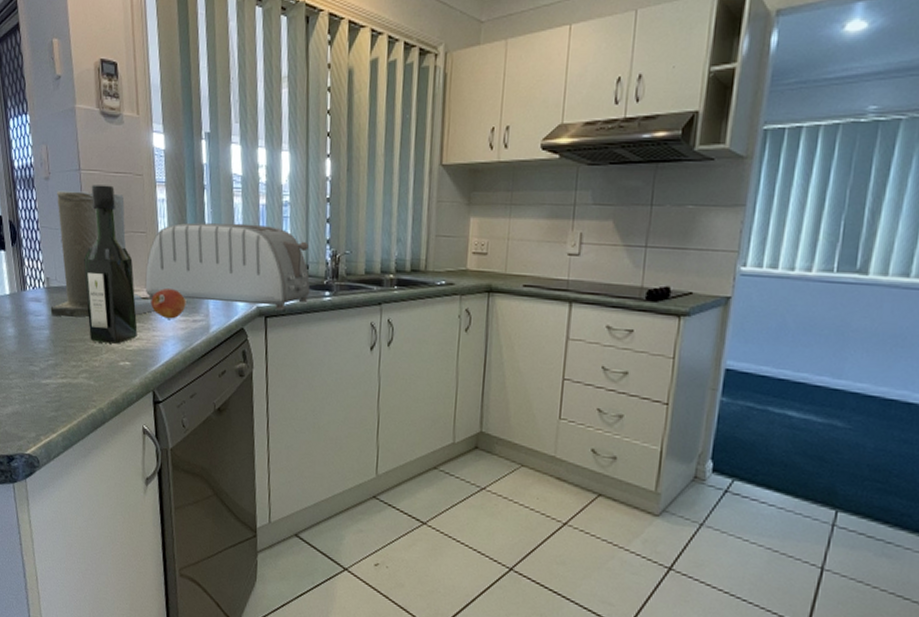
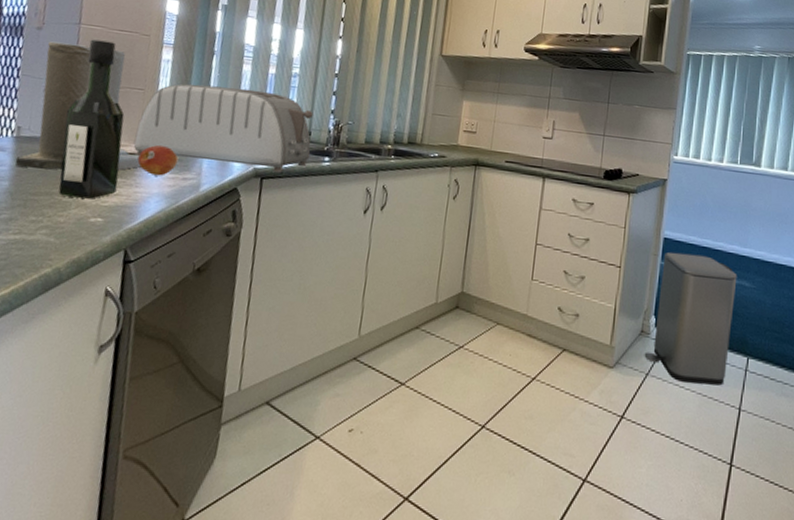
pedal bin: none [698,385,827,541] -> present [644,252,738,386]

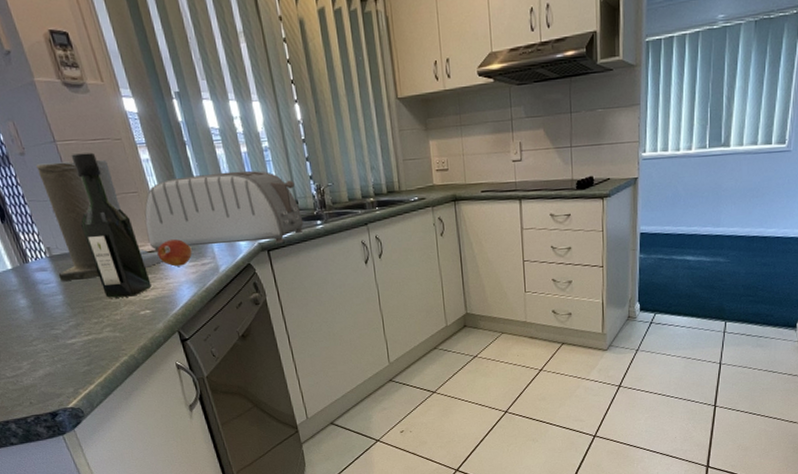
pedal bin: present [644,252,738,386] -> none [633,241,712,351]

